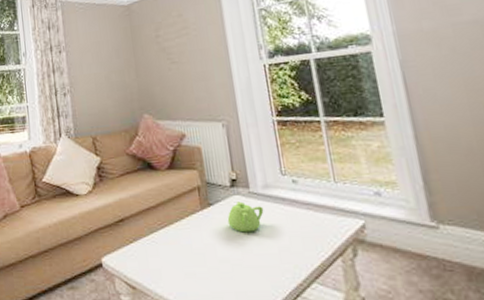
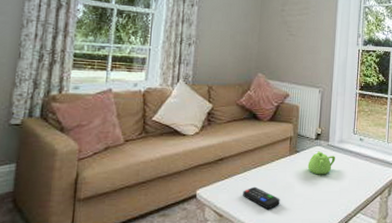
remote control: none [154,251,202,280] -> present [243,186,280,210]

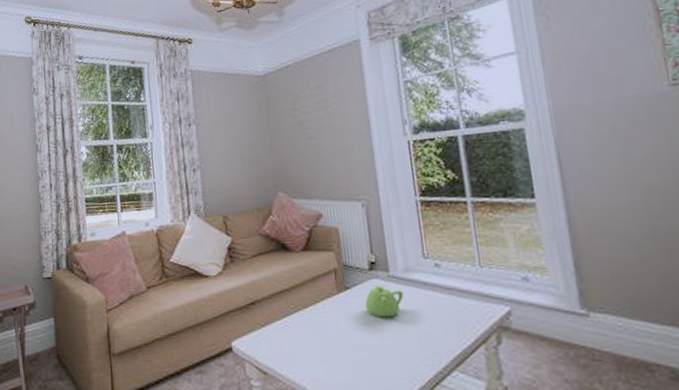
remote control: present [243,186,280,210] -> none [286,335,337,366]

